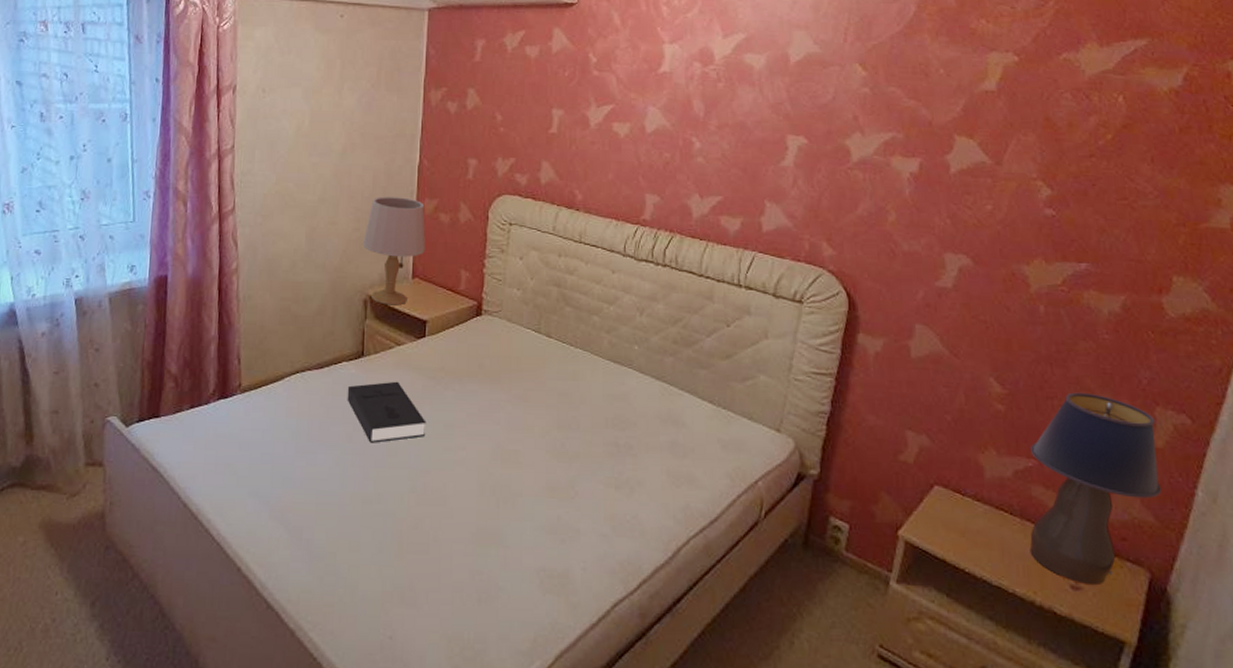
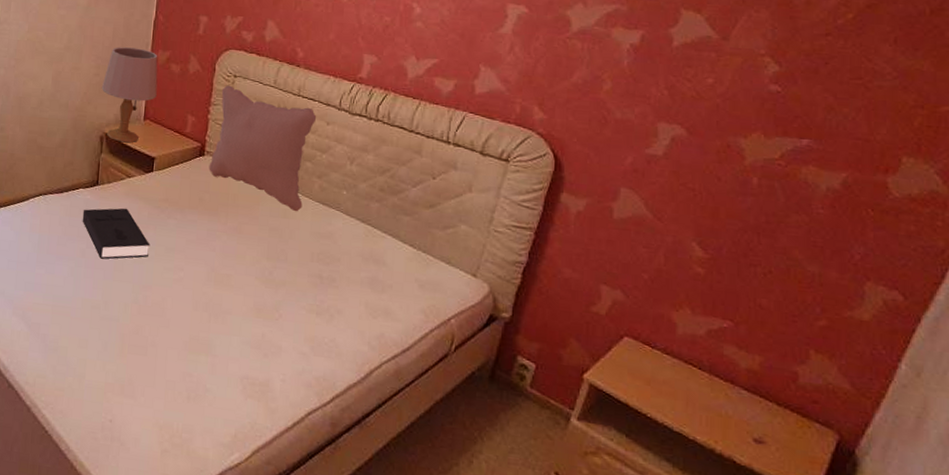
cushion: none [487,234,601,373] -> present [208,85,317,212]
table lamp: present [1029,392,1161,586] -> none [715,261,863,442]

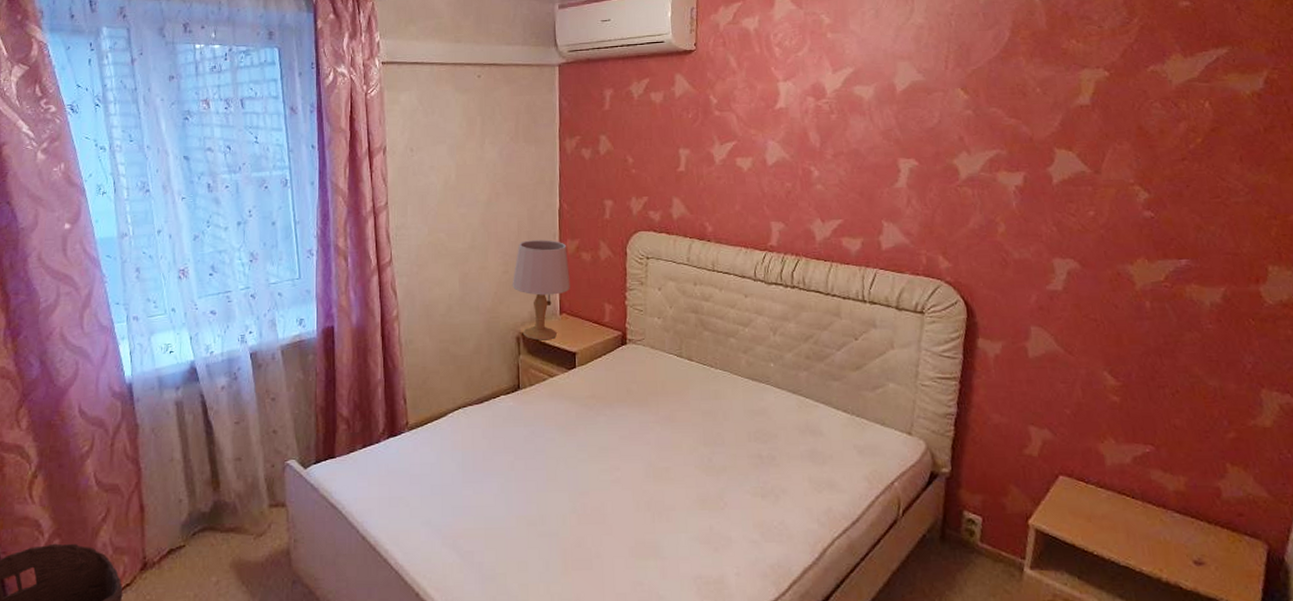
booklet: present [82,208,150,259] -> none [506,410,582,469]
cushion: present [208,85,317,212] -> none [632,268,734,392]

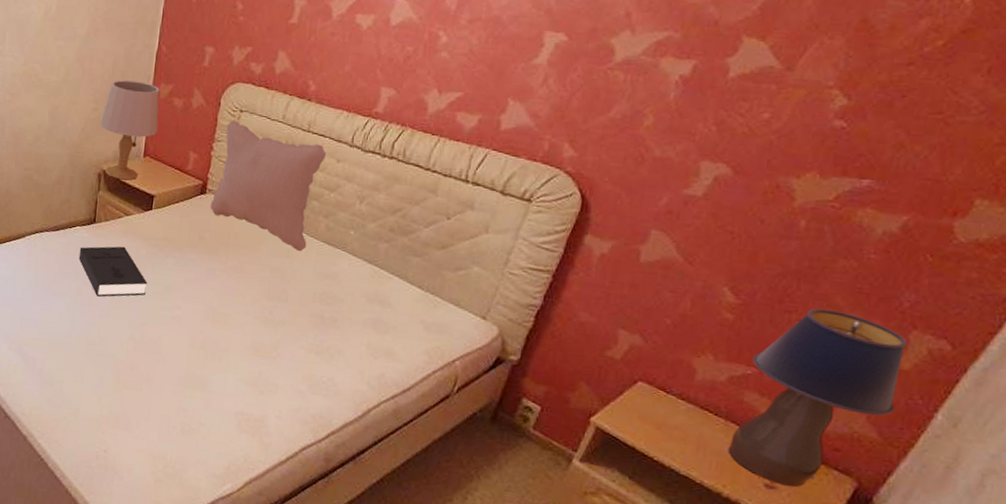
booklet: none [506,410,582,469] -> present [78,246,148,297]
cushion: none [632,268,734,392] -> present [210,120,327,252]
table lamp: none [1146,380,1273,560] -> present [727,308,907,488]

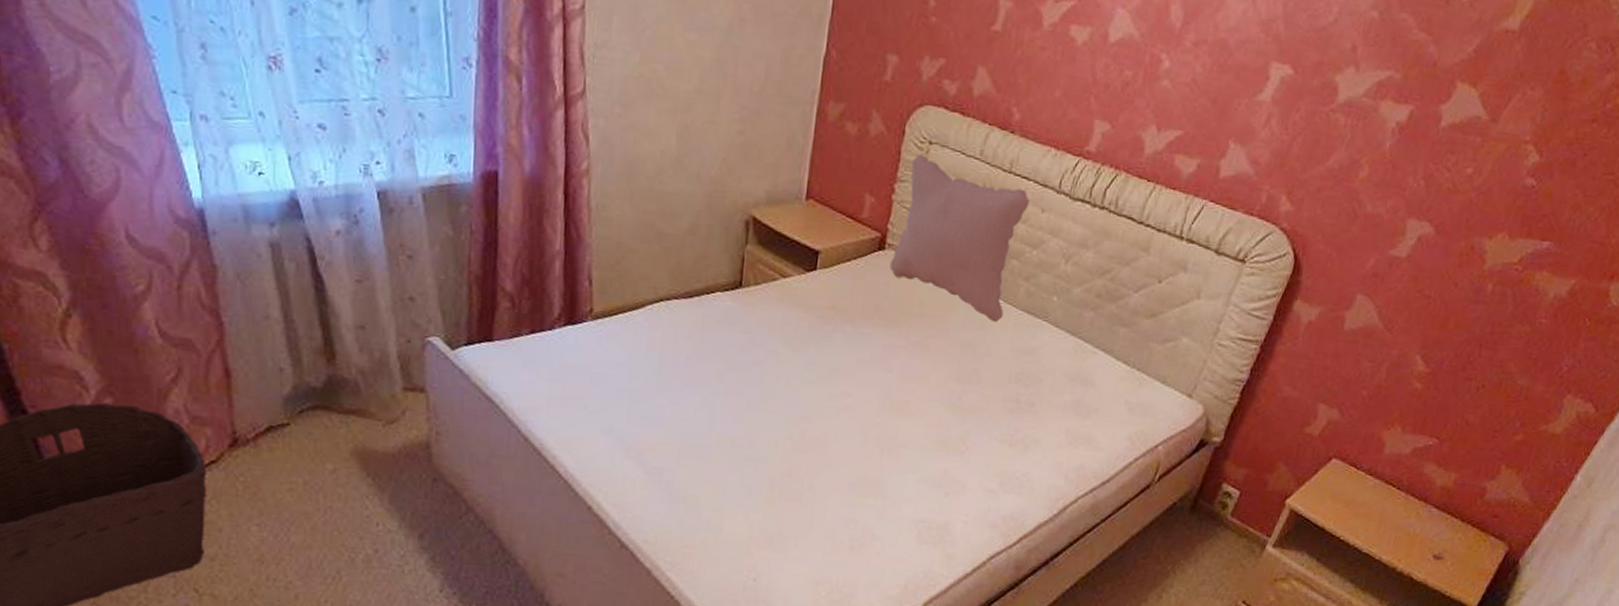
booklet: present [78,246,148,297] -> none [719,317,810,385]
table lamp: present [100,80,160,181] -> none [747,93,828,231]
table lamp: present [727,308,907,488] -> none [1405,375,1562,557]

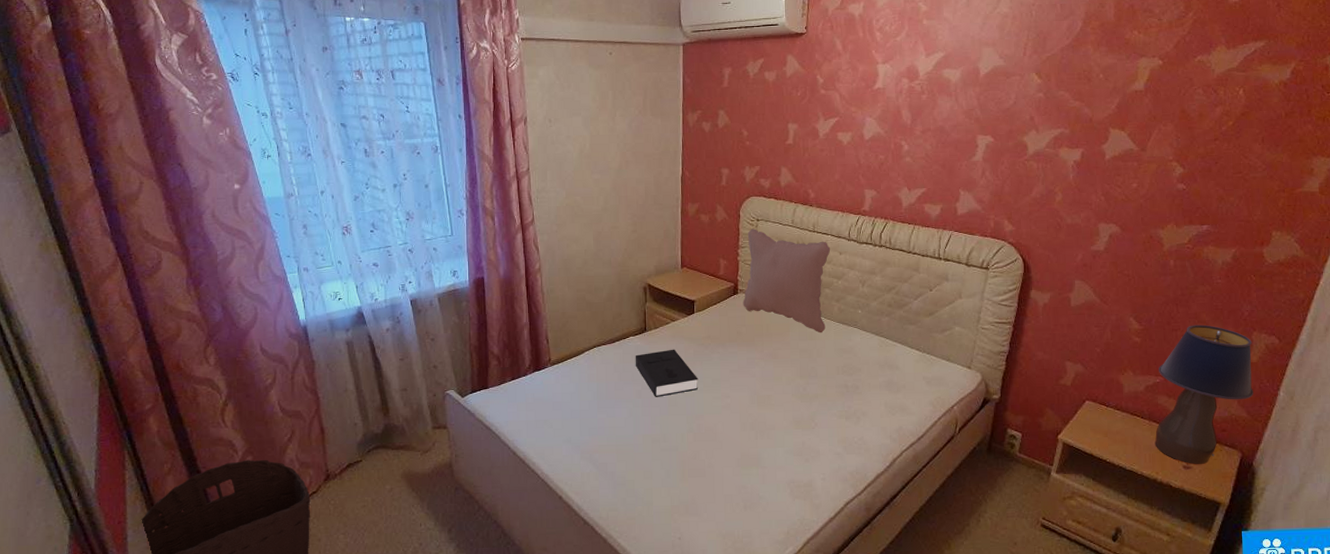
booklet: none [719,317,810,385] -> present [635,349,699,397]
table lamp: none [1405,375,1562,557] -> present [1154,324,1253,465]

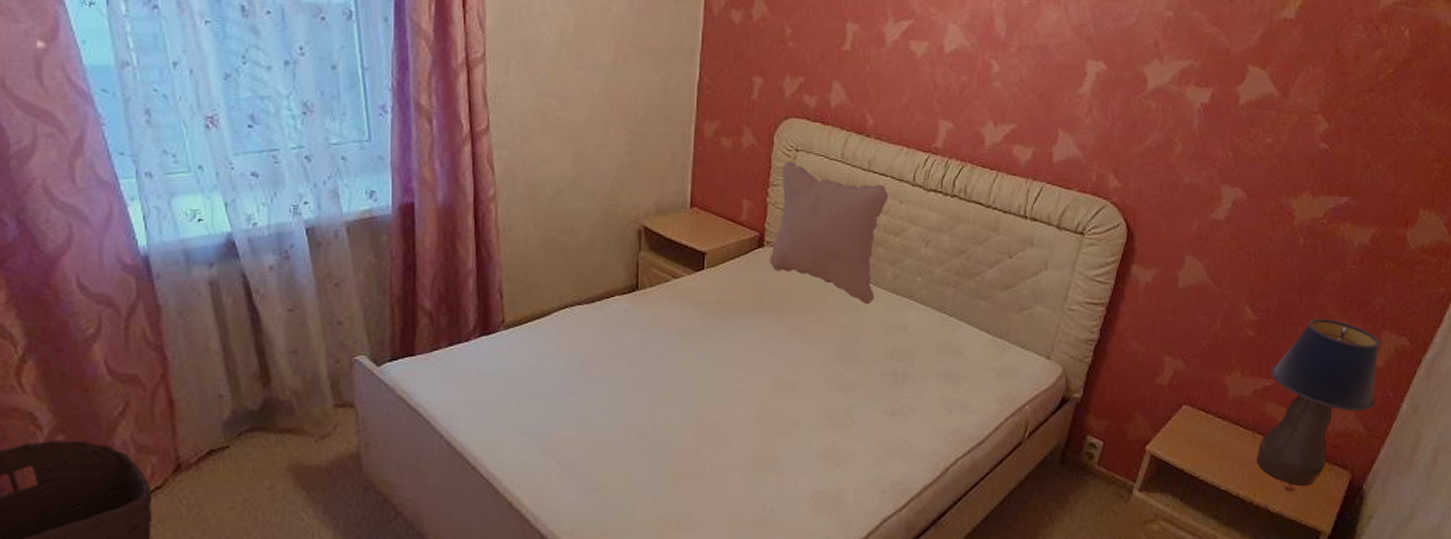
booklet: present [635,349,699,397] -> none [620,315,704,378]

